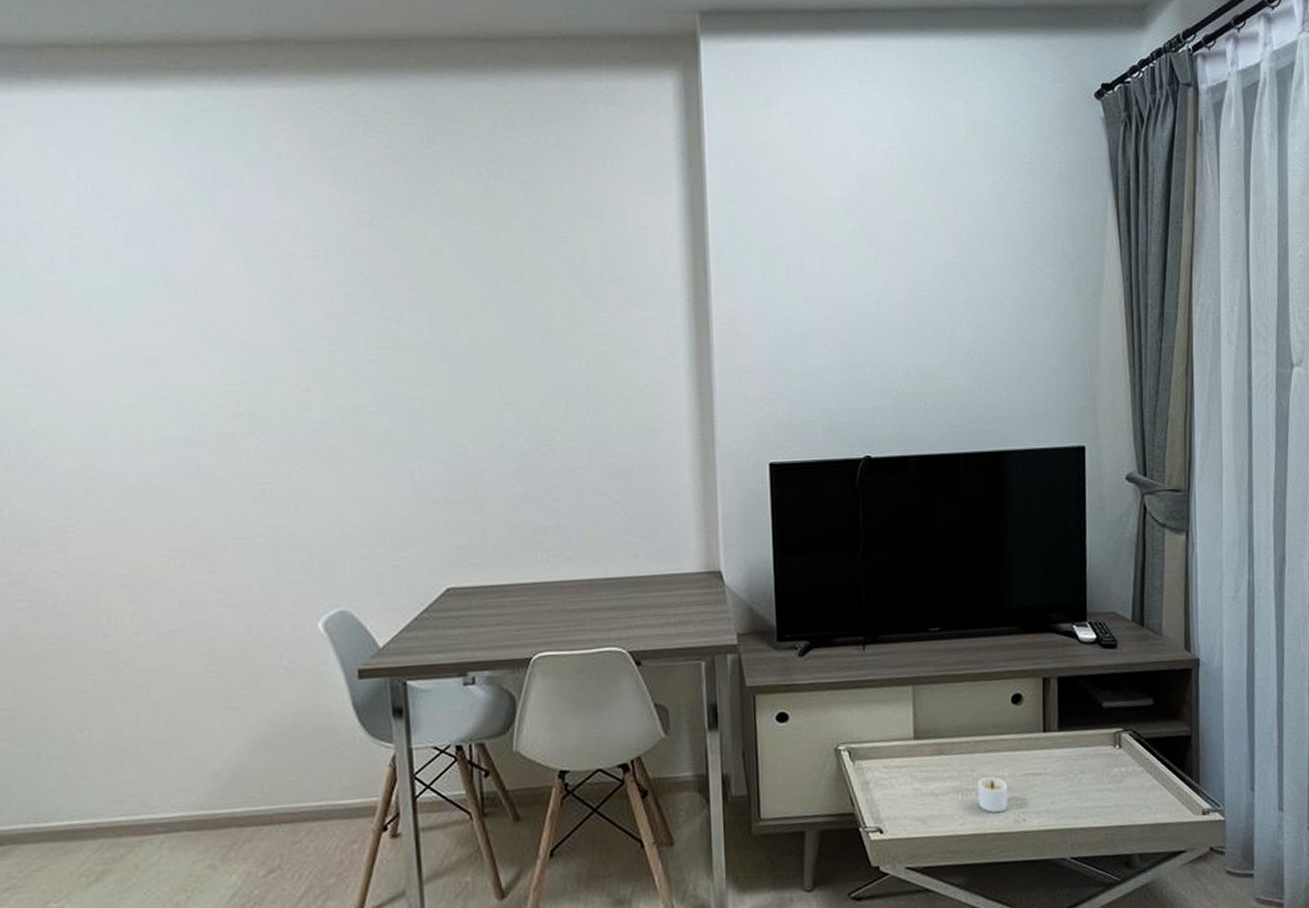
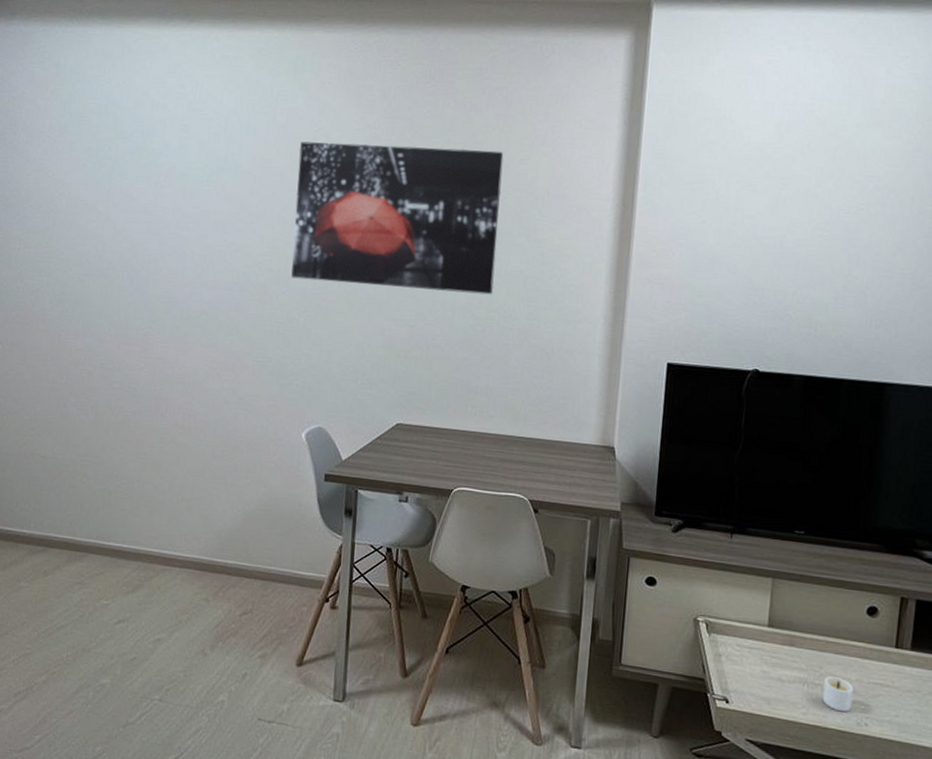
wall art: none [256,229,550,422] -> present [291,141,504,295]

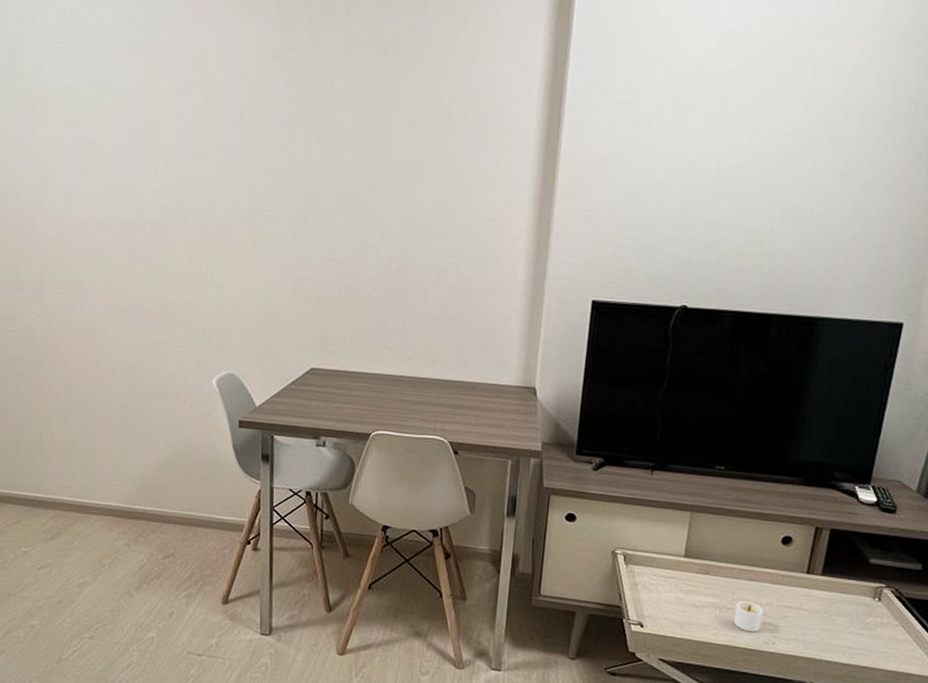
wall art: present [291,141,504,295] -> none [188,60,417,231]

